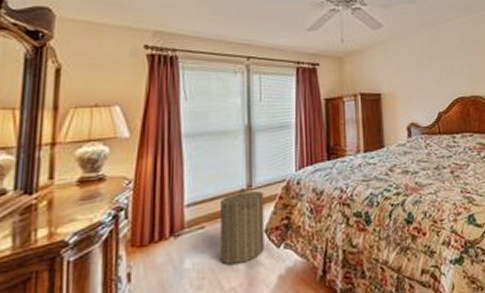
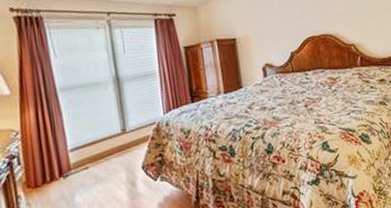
laundry hamper: present [219,187,264,265] -> none [99,132,143,198]

